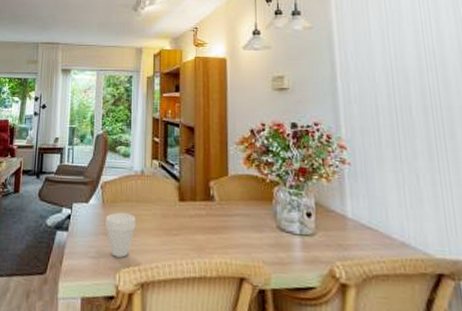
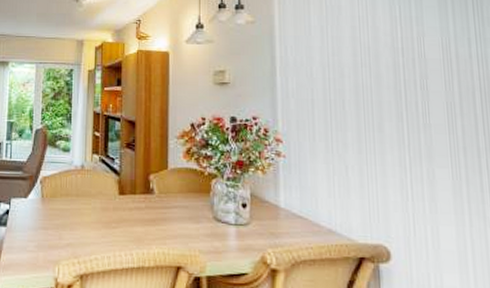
cup: present [106,212,136,258] -> none [45,206,75,251]

